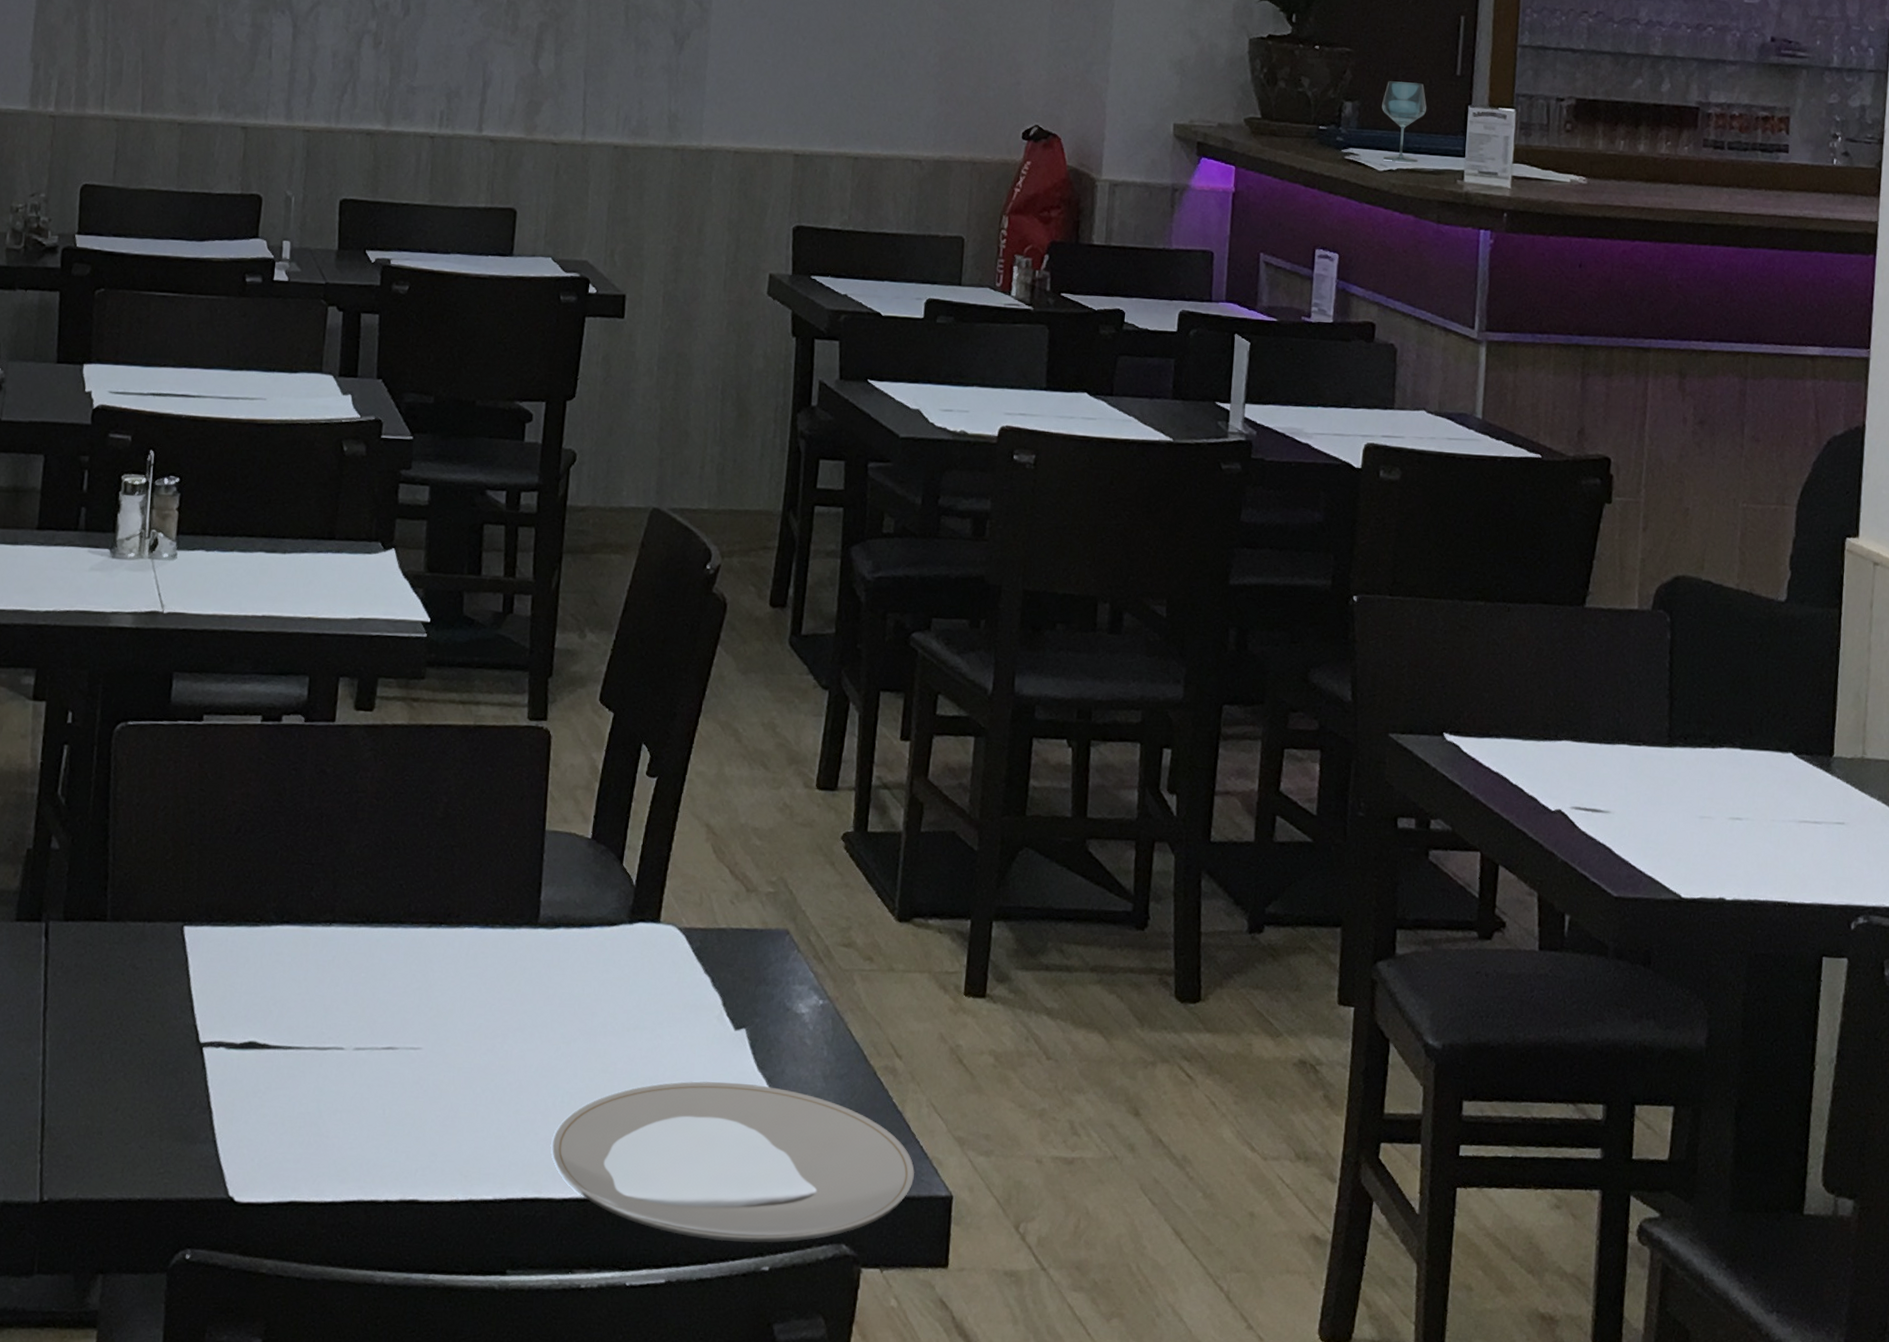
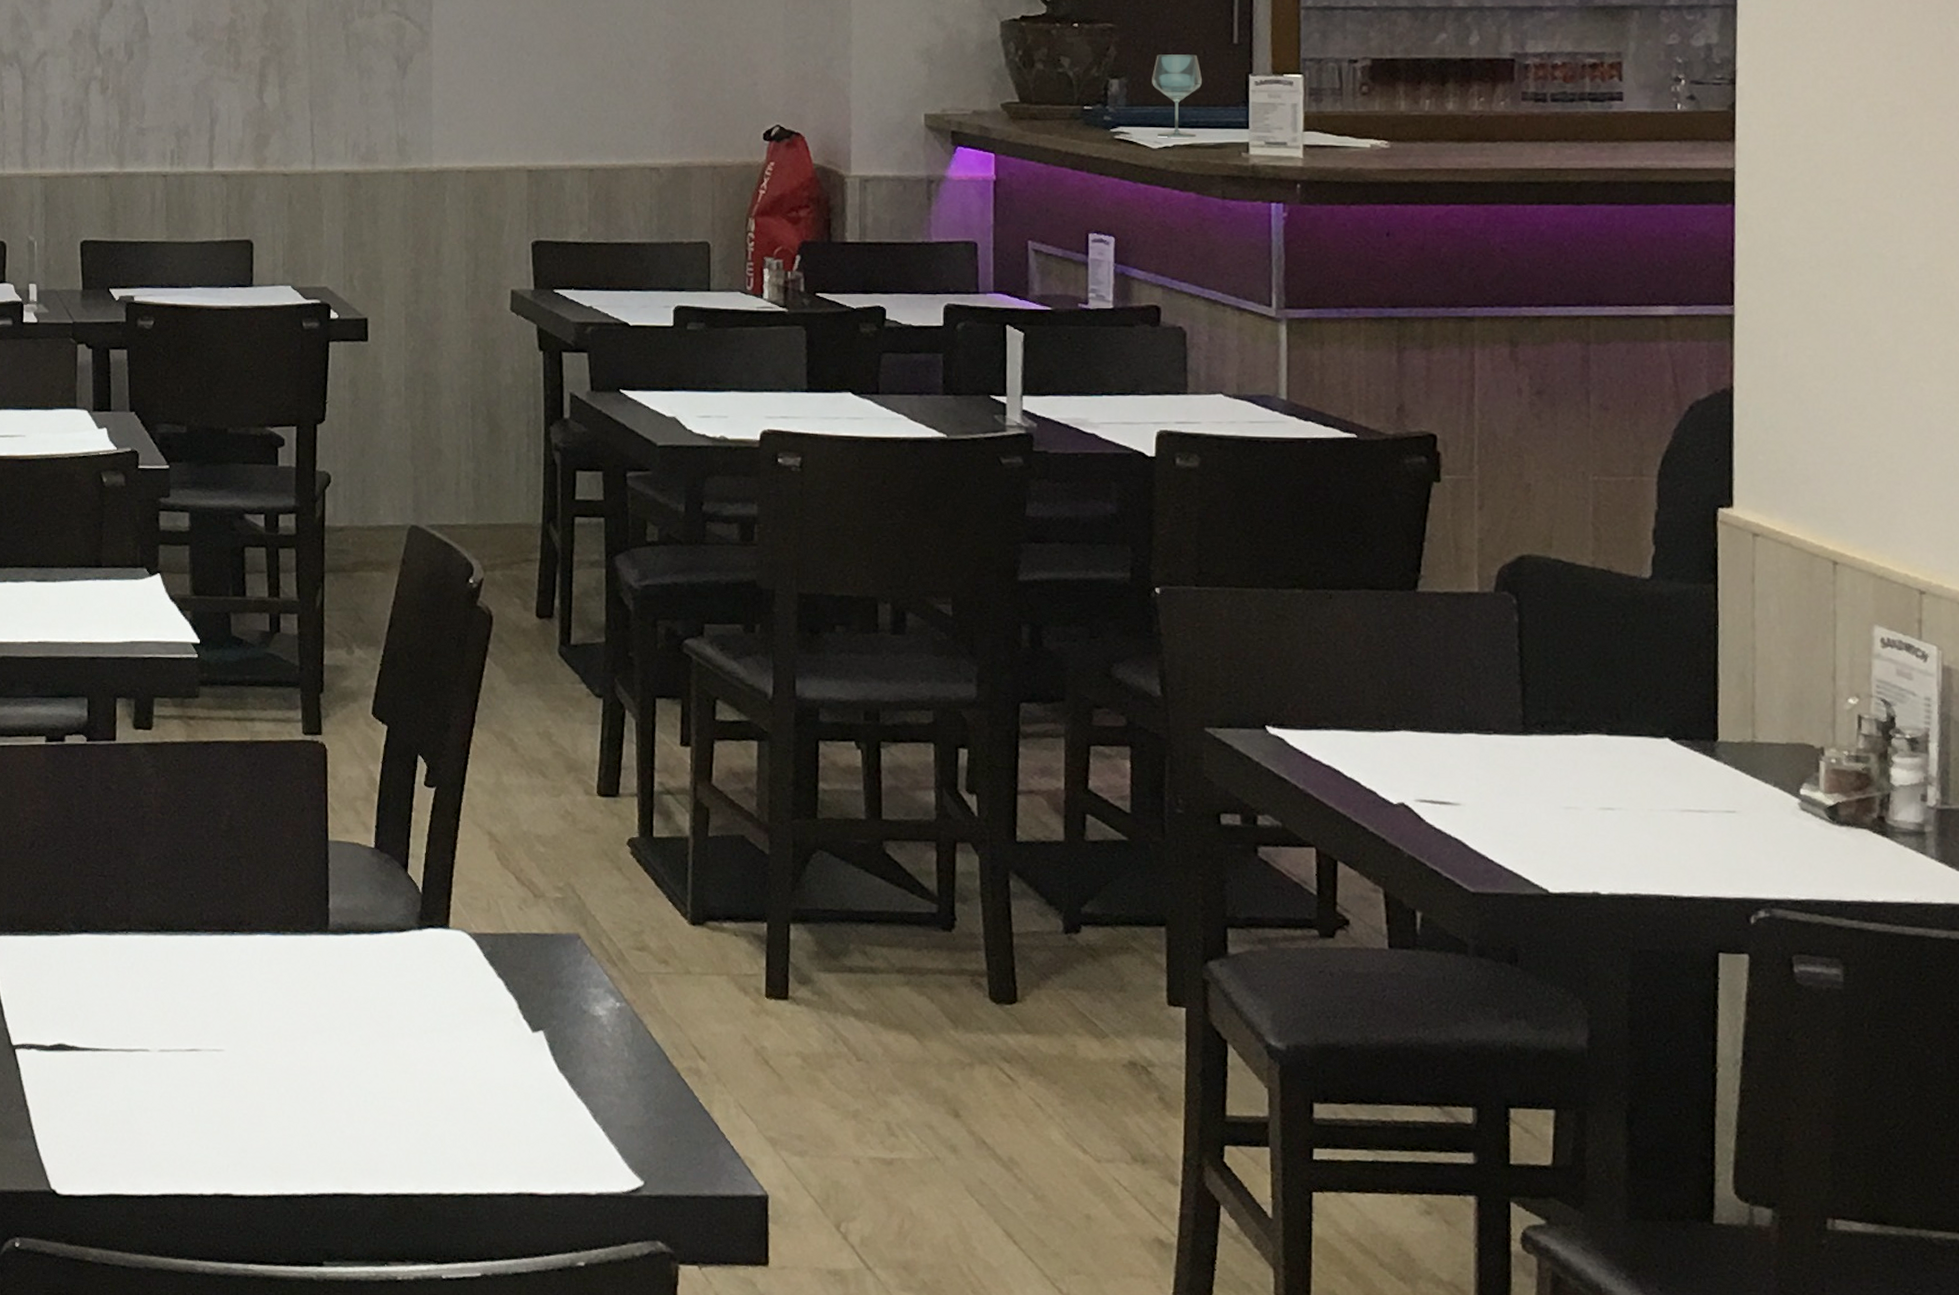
plate: present [552,1081,915,1243] -> none [359,1082,727,1239]

